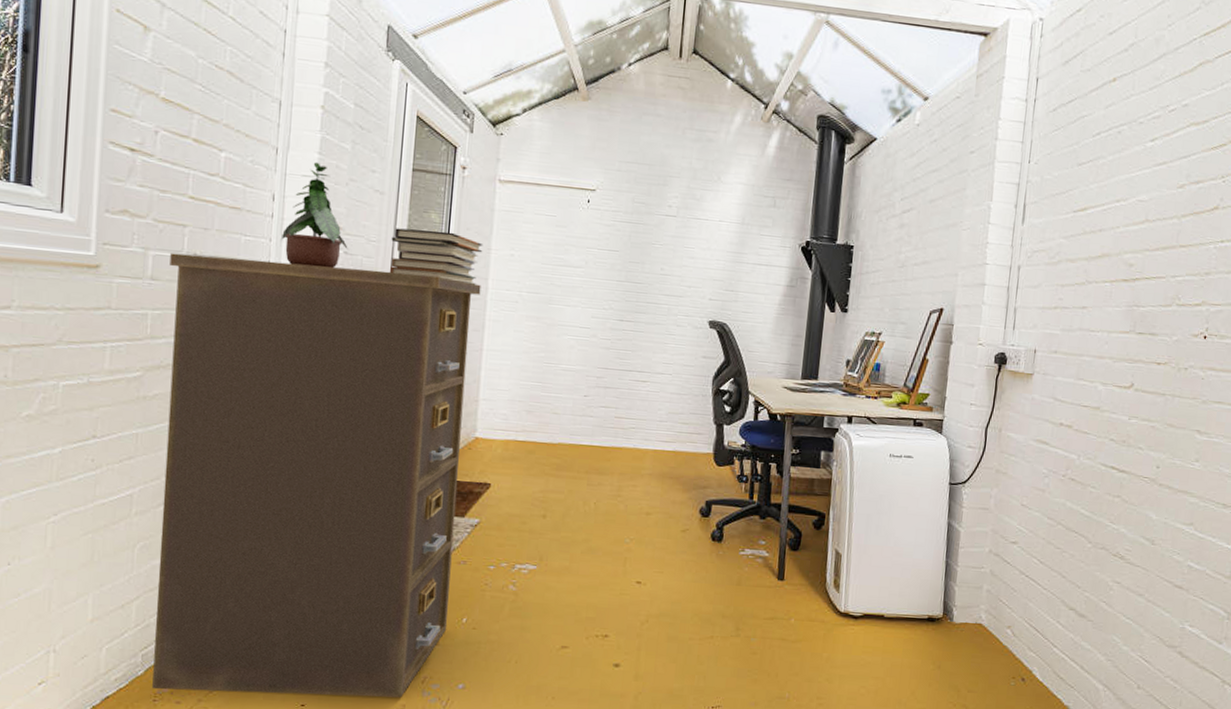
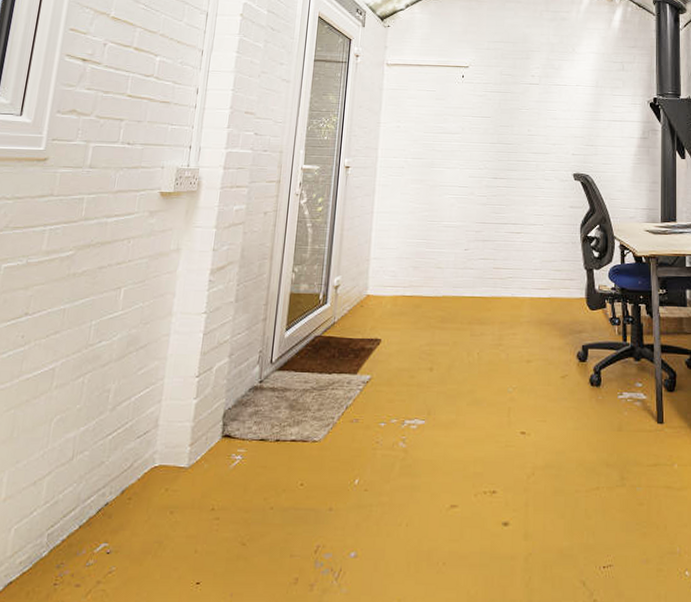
filing cabinet: present [152,253,481,698] -> none [54,143,372,572]
potted plant: present [282,162,348,269] -> none [202,60,258,148]
book stack: present [390,228,483,285] -> none [293,110,374,155]

